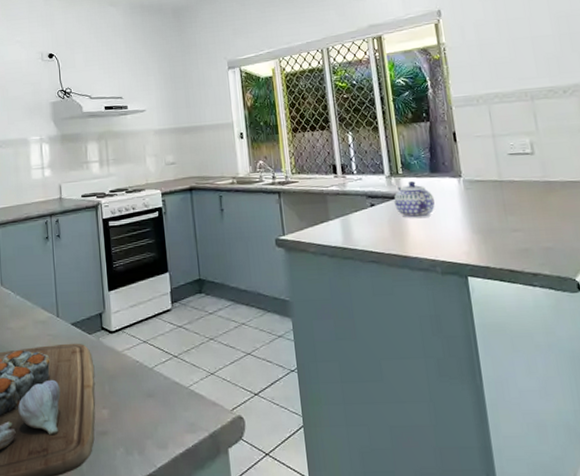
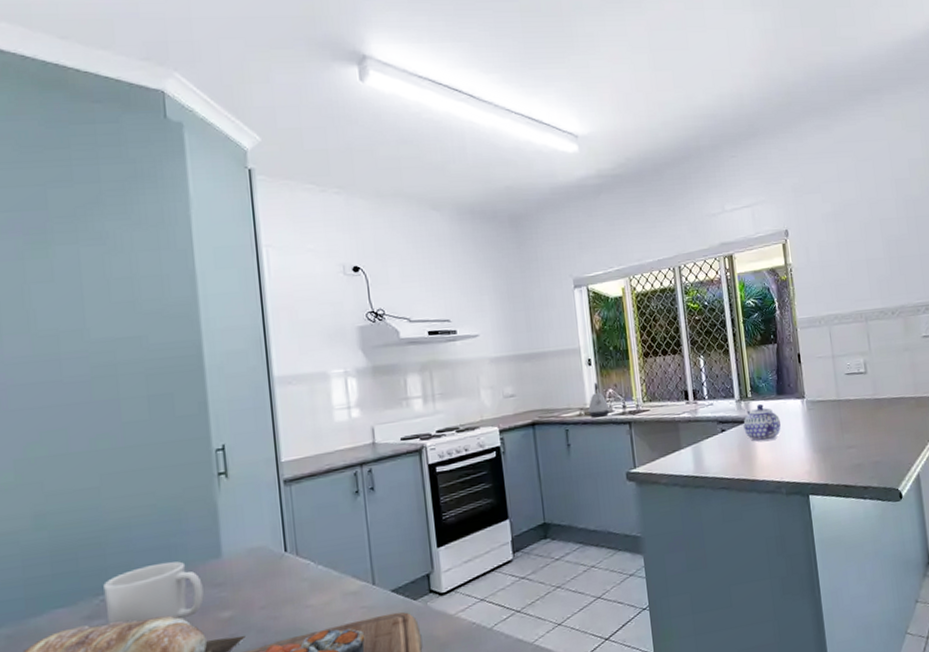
kettle: none [240,154,260,186] -> present [588,382,610,418]

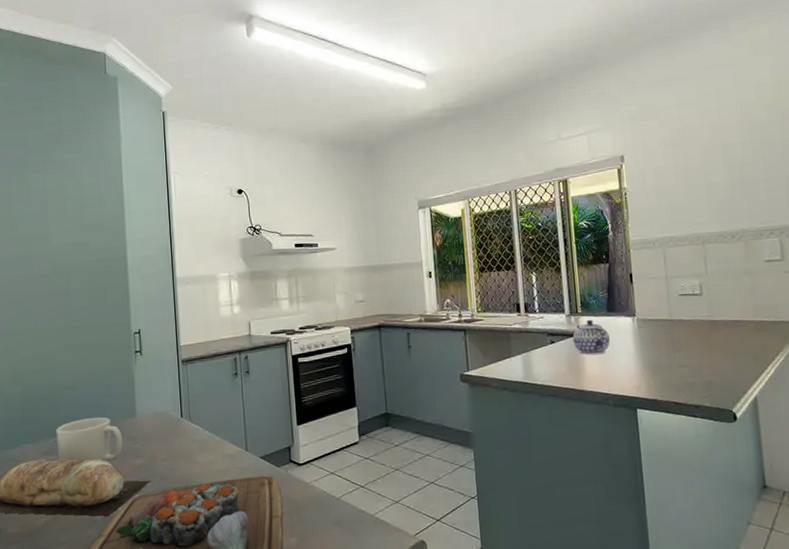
kettle: present [588,382,610,418] -> none [428,293,447,324]

